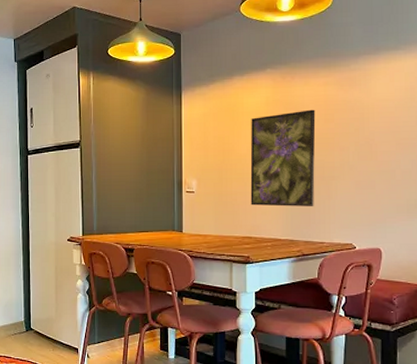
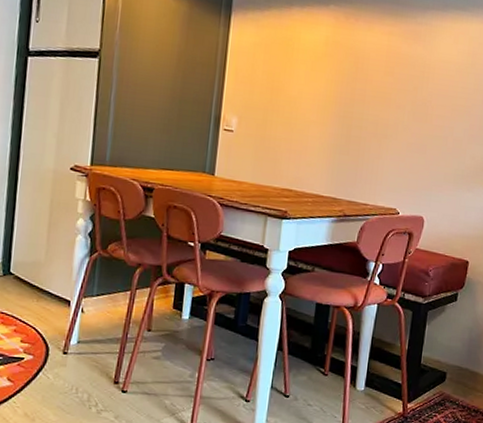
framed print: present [250,109,316,207] -> none [295,56,376,164]

